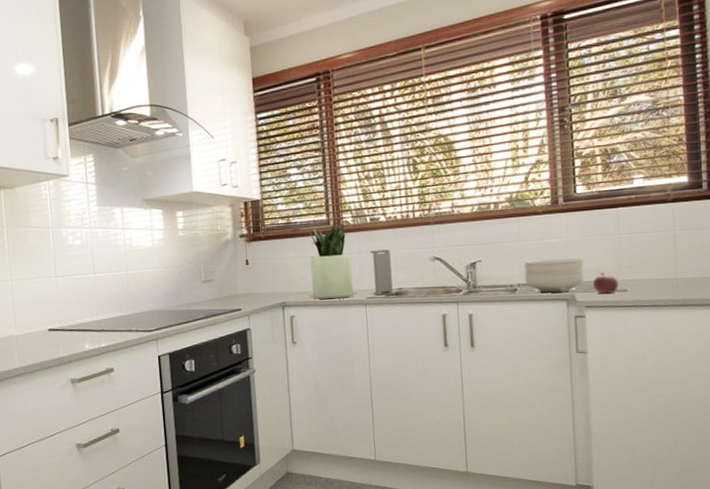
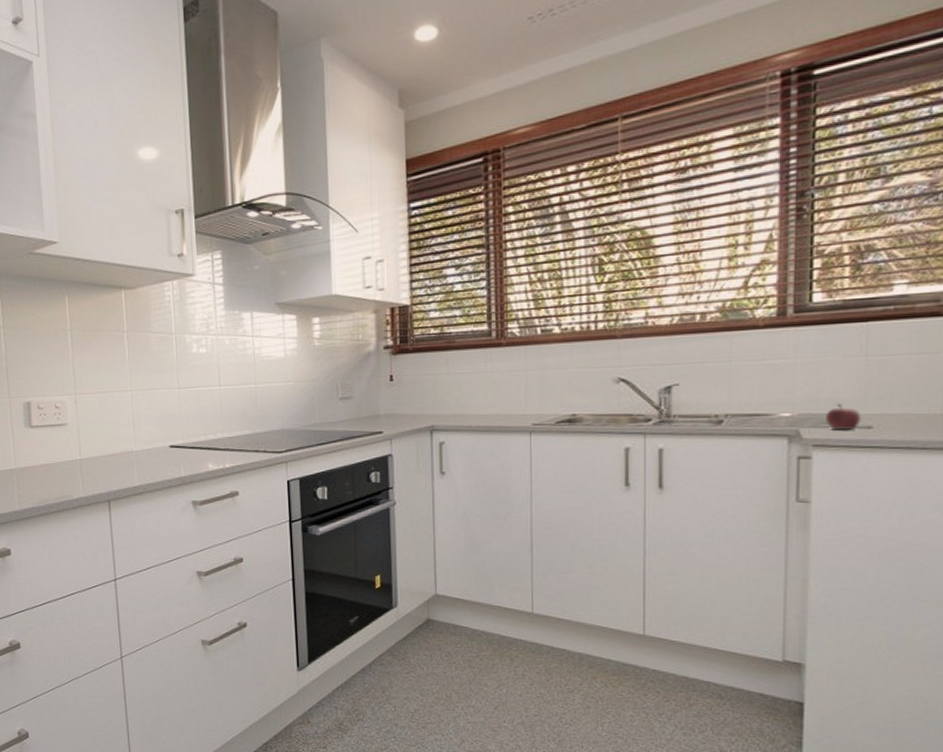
planter: present [308,223,358,300] -> none [461,335,522,425]
soap dispenser: present [370,249,393,296] -> none [539,367,565,422]
bowl: present [523,258,584,293] -> none [733,384,815,427]

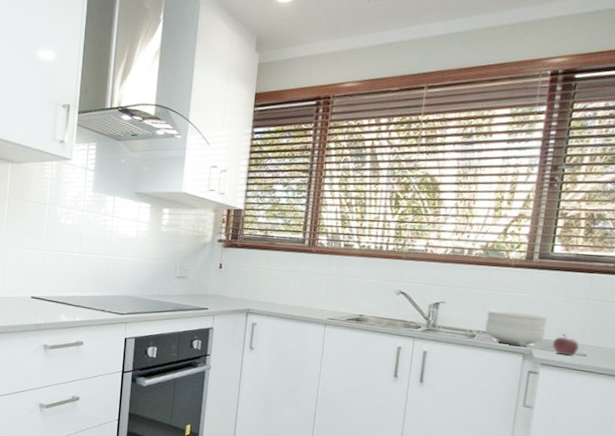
bowl: none [733,384,815,427] -> present [484,310,548,346]

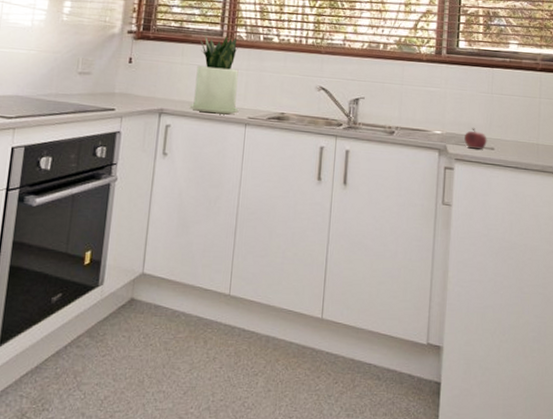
planter: none [272,242,321,316] -> present [188,34,240,115]
bowl: present [484,310,548,346] -> none [402,105,458,141]

